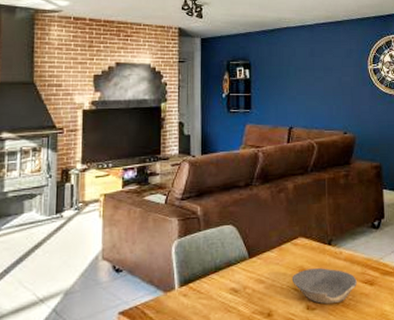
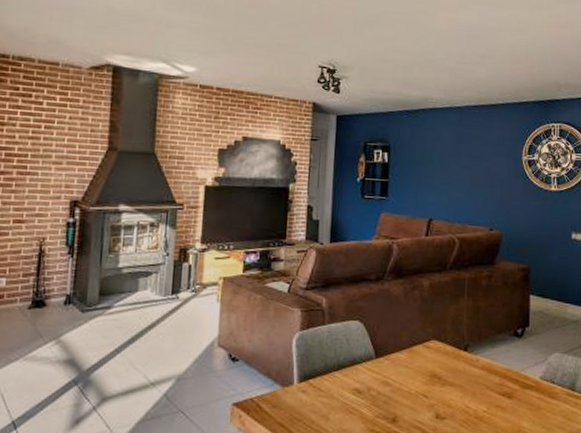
bowl: present [291,268,357,305] -> none [421,375,493,415]

